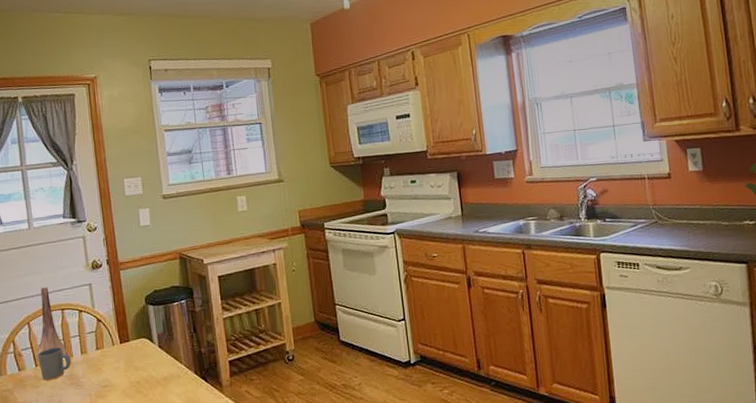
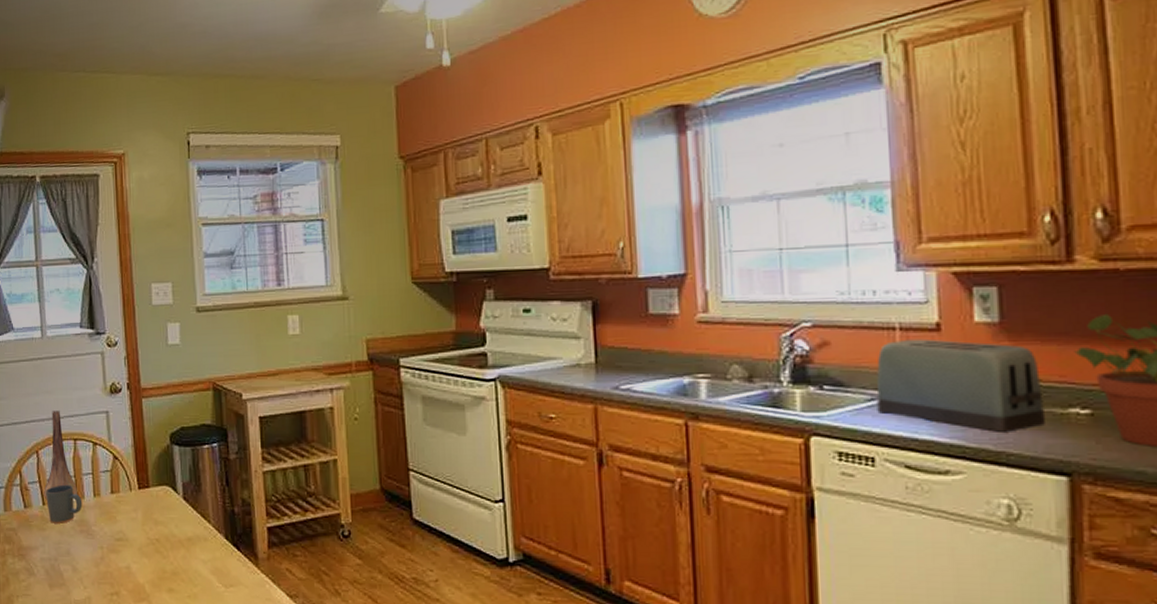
toaster: none [636,184,732,240] -> present [876,339,1047,432]

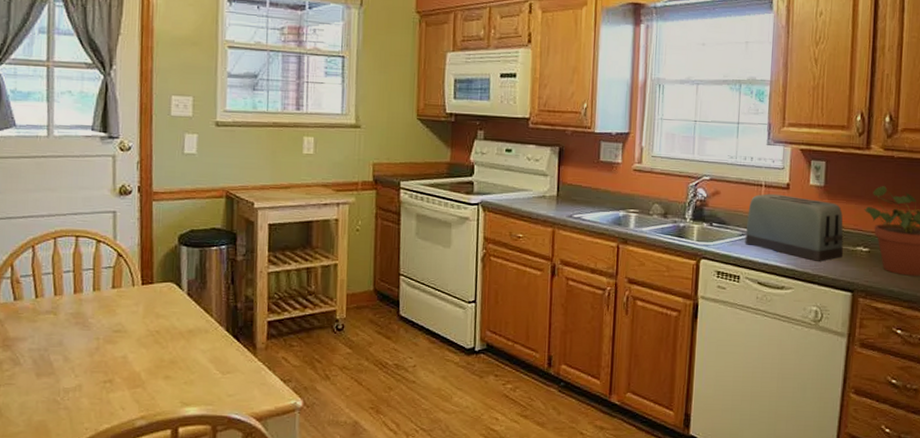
vase: present [43,411,77,500] -> none [37,207,75,293]
mug: present [45,484,83,523] -> none [39,278,80,316]

